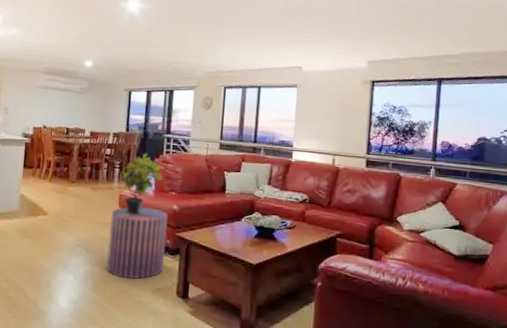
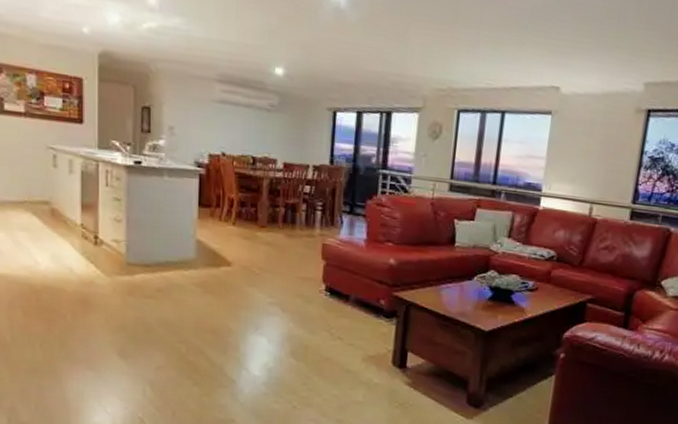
pouf: present [106,206,168,279] -> none [307,259,383,345]
potted plant: present [120,153,164,214] -> none [322,192,379,268]

